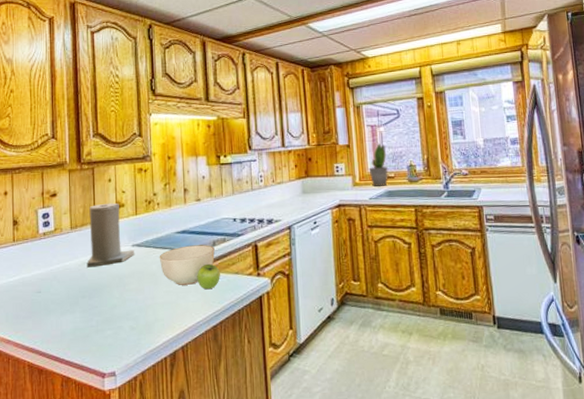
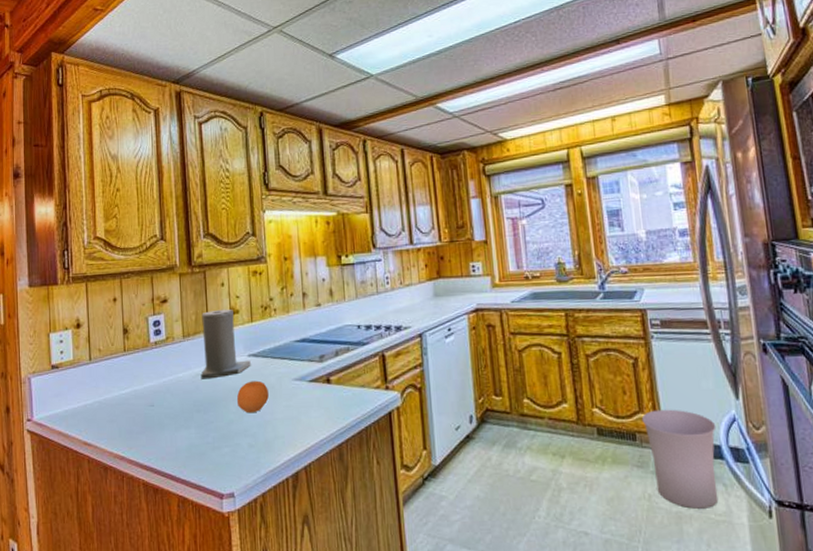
fruit: none [120,268,150,299] -> present [236,380,269,414]
bowl: present [159,244,215,285] -> none [277,354,338,399]
fruit: present [197,263,220,290] -> none [319,375,345,404]
potted plant: present [368,143,388,187] -> none [510,238,533,288]
waste bin: none [477,291,539,377] -> present [641,409,719,509]

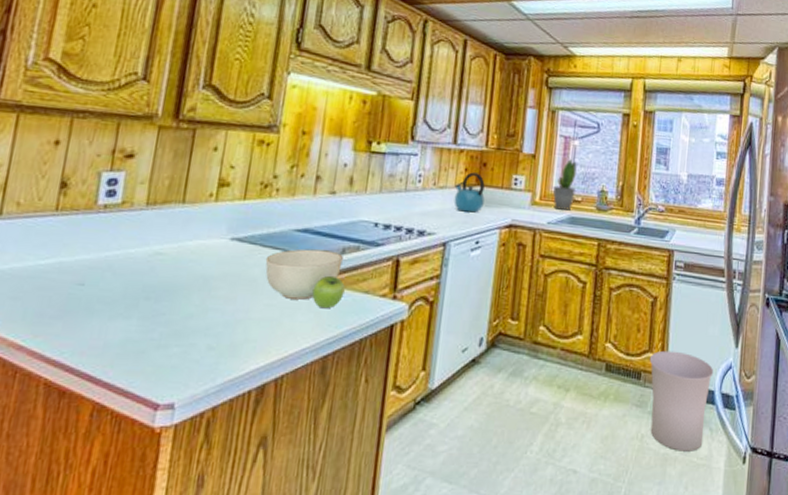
paper towel: present [200,309,251,379] -> none [160,177,233,260]
fruit: present [236,380,269,414] -> none [202,269,249,309]
bowl: none [277,354,338,399] -> present [265,249,343,300]
fruit: none [319,375,345,404] -> present [312,275,345,309]
kettle: none [419,267,449,304] -> present [454,172,485,213]
potted plant: none [510,238,533,288] -> present [552,159,577,211]

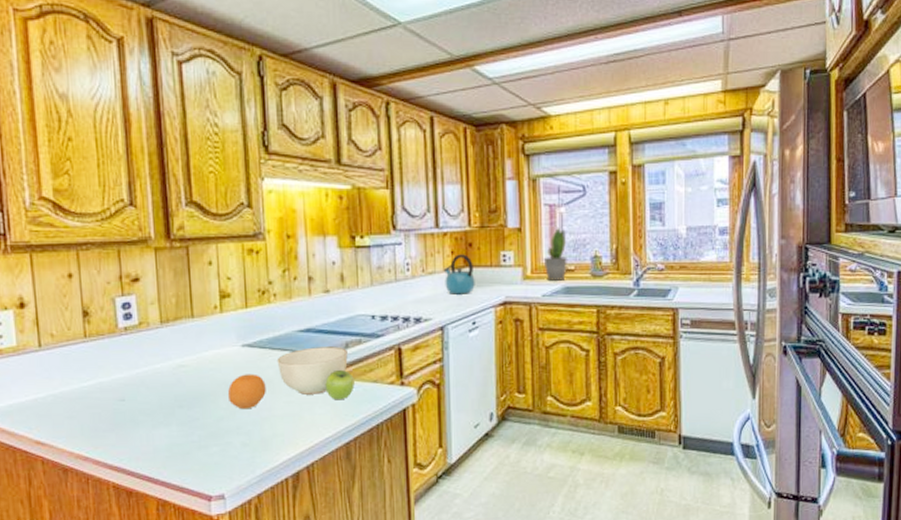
fruit: none [202,269,249,309] -> present [227,373,266,410]
waste bin: present [649,350,714,452] -> none [662,408,731,501]

